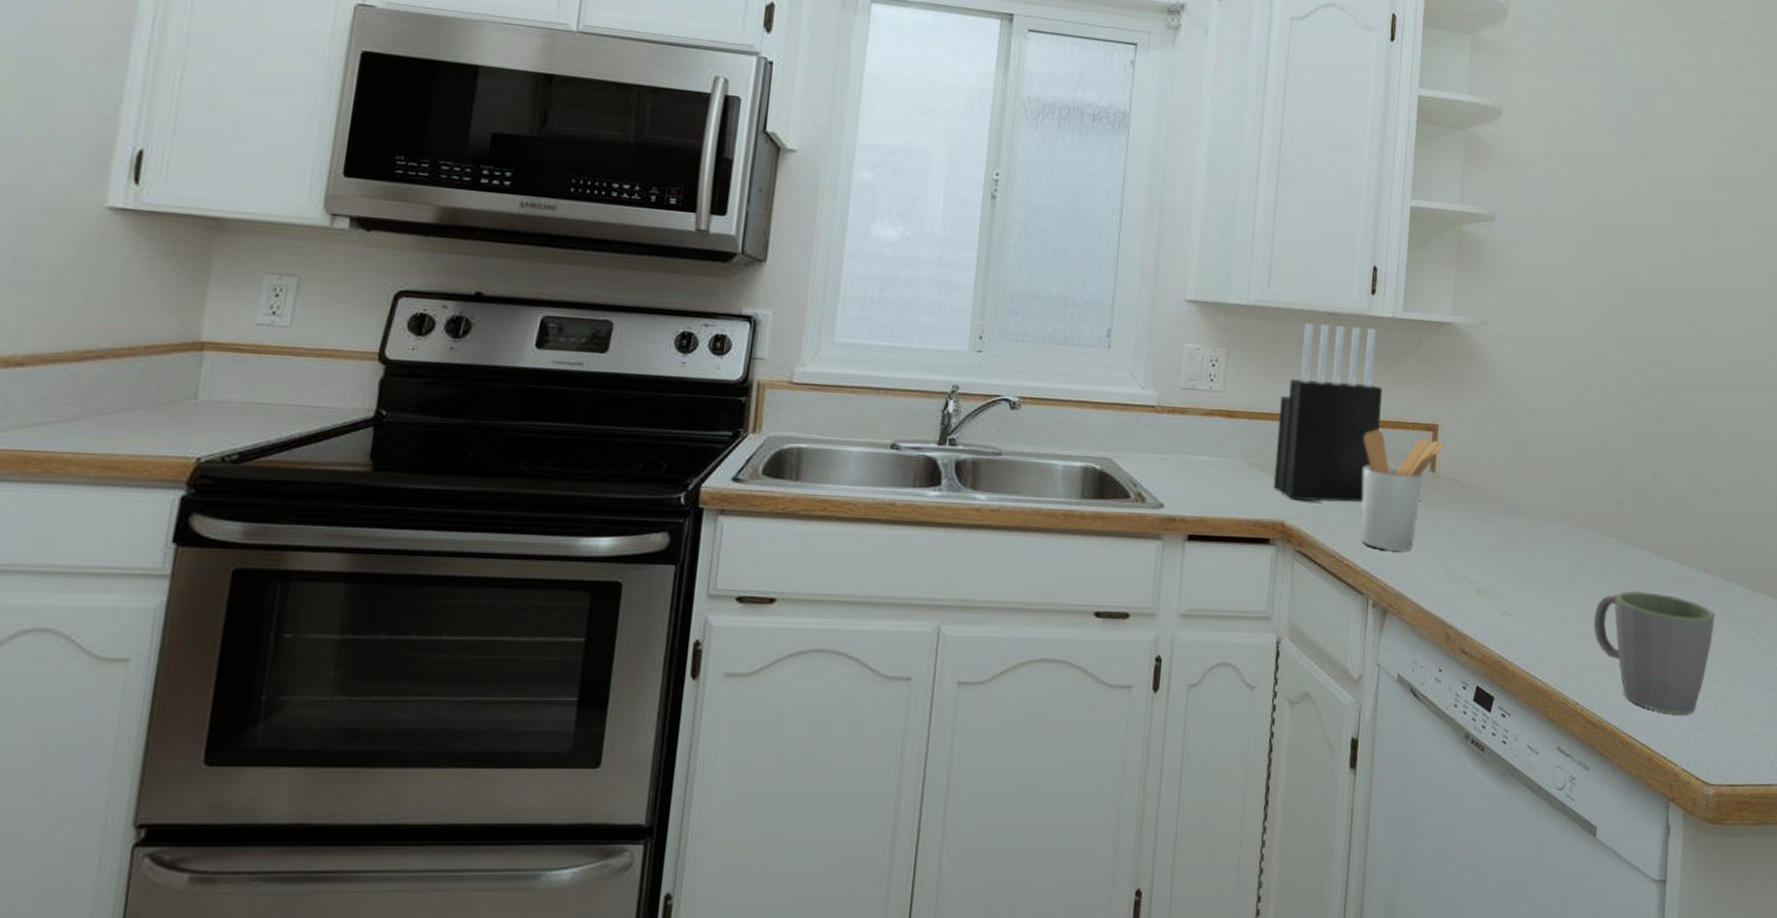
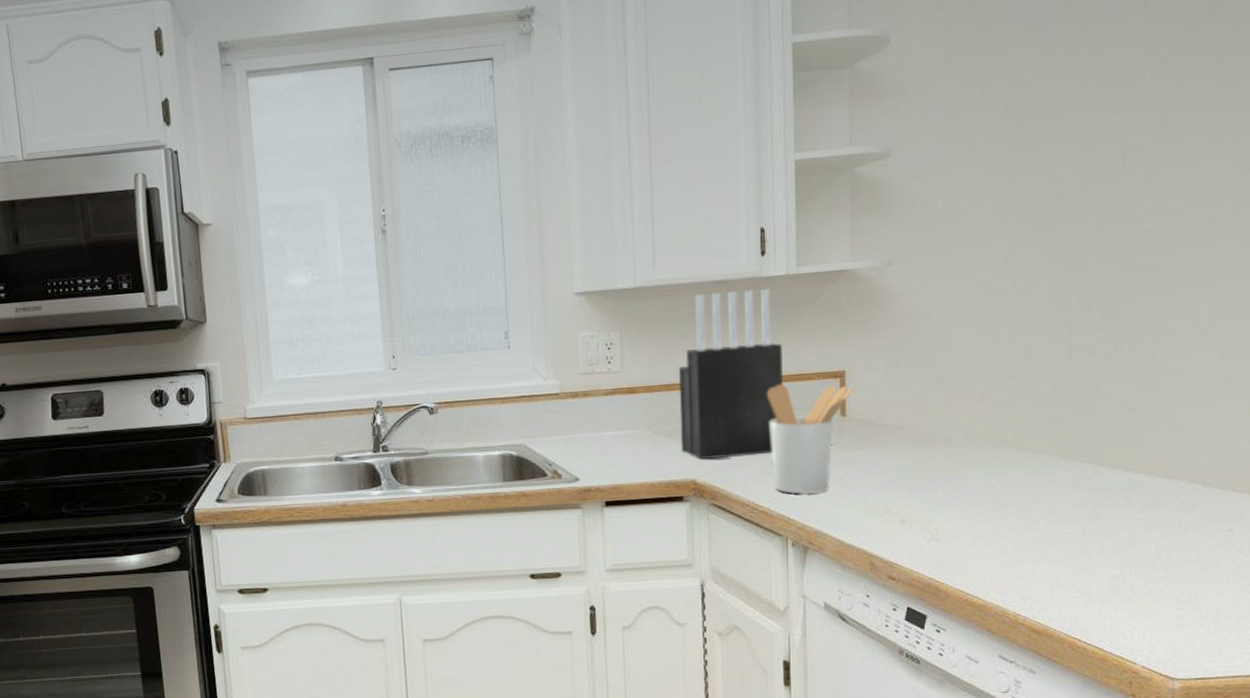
mug: present [1593,590,1715,714] -> none [1032,503,1176,617]

